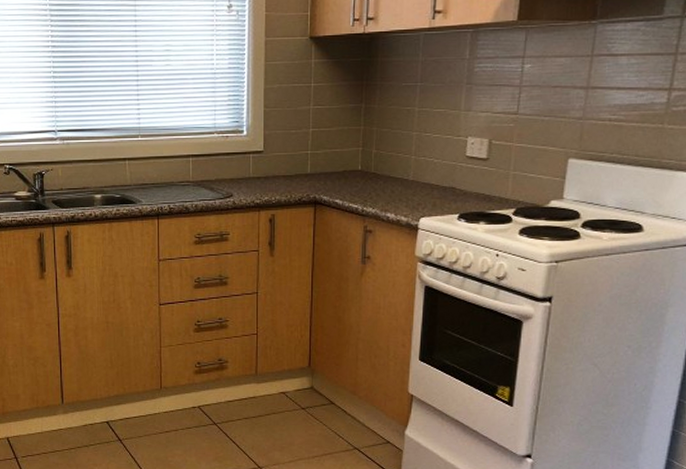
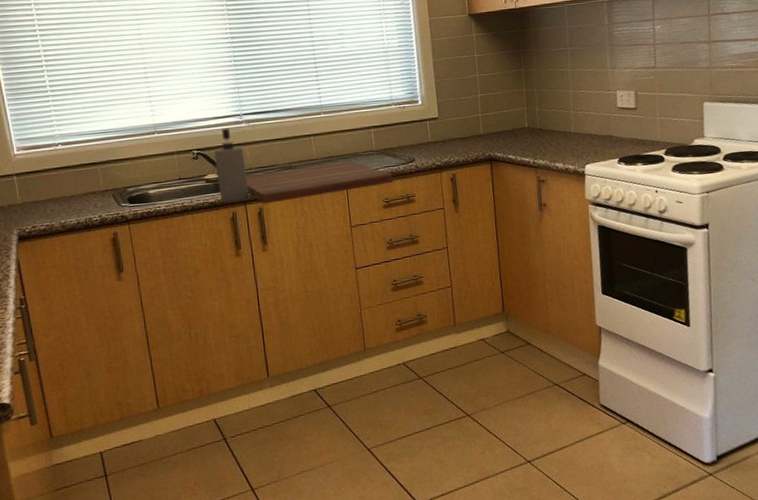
soap dispenser: none [26,144,59,222] -> present [214,128,250,202]
cutting board: none [57,190,207,228] -> present [246,160,393,204]

